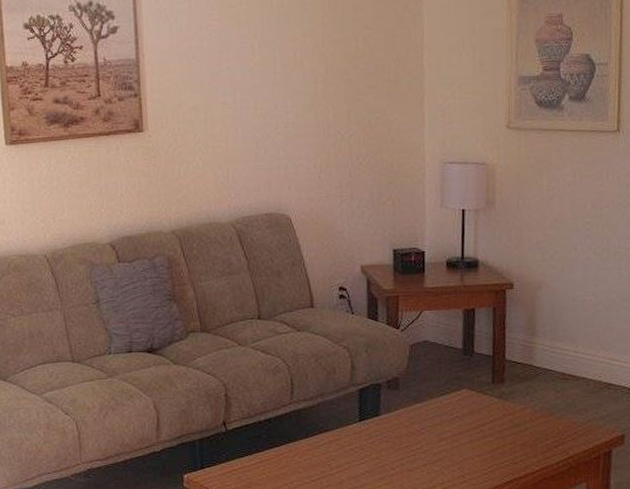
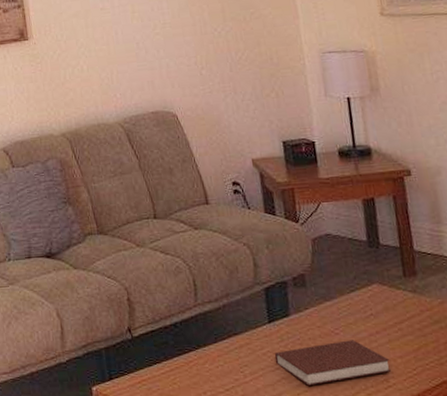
notebook: none [361,439,469,479] -> present [274,340,392,386]

